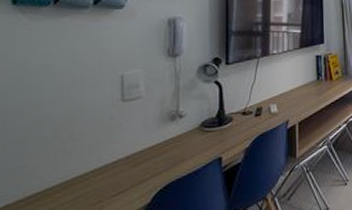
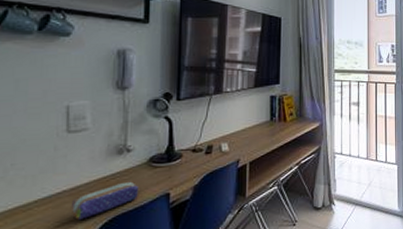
pencil case: none [126,147,191,188] -> present [70,181,138,220]

